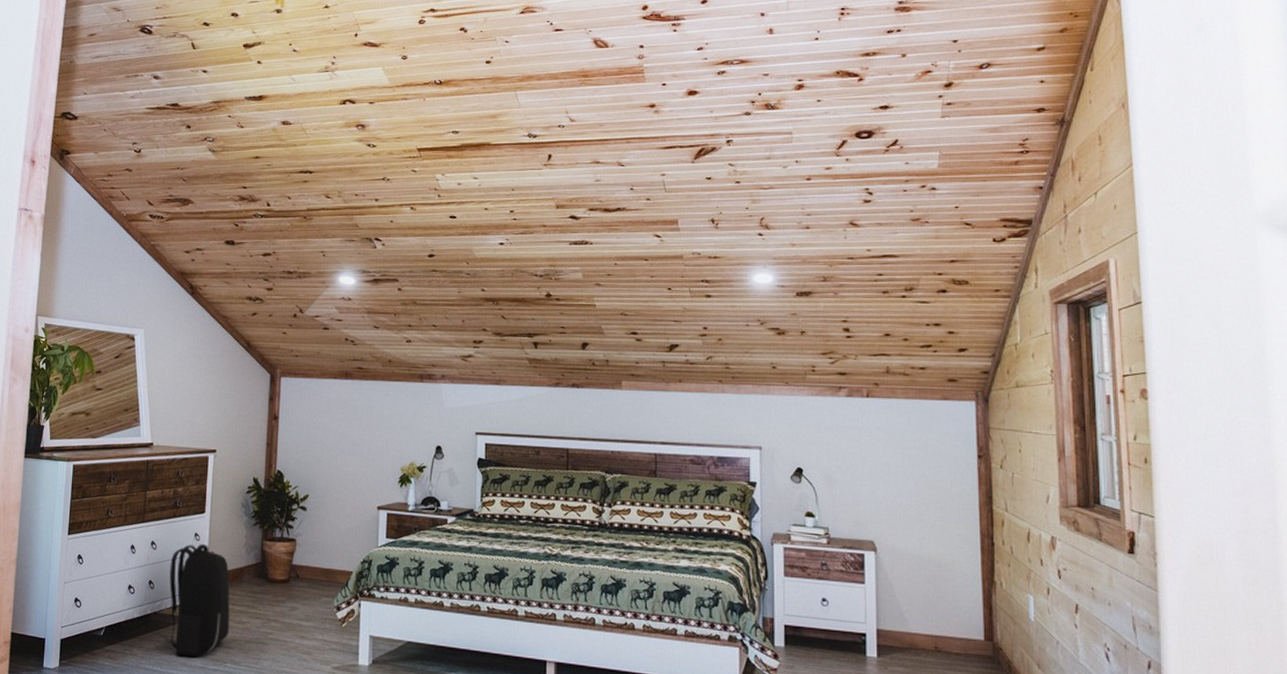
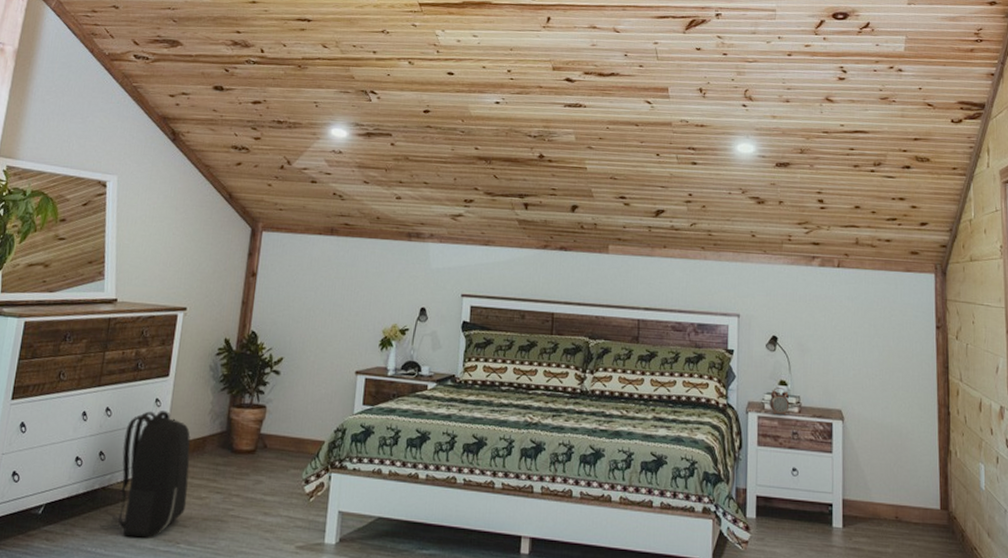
alarm clock: none [796,519,818,547] -> present [770,387,790,415]

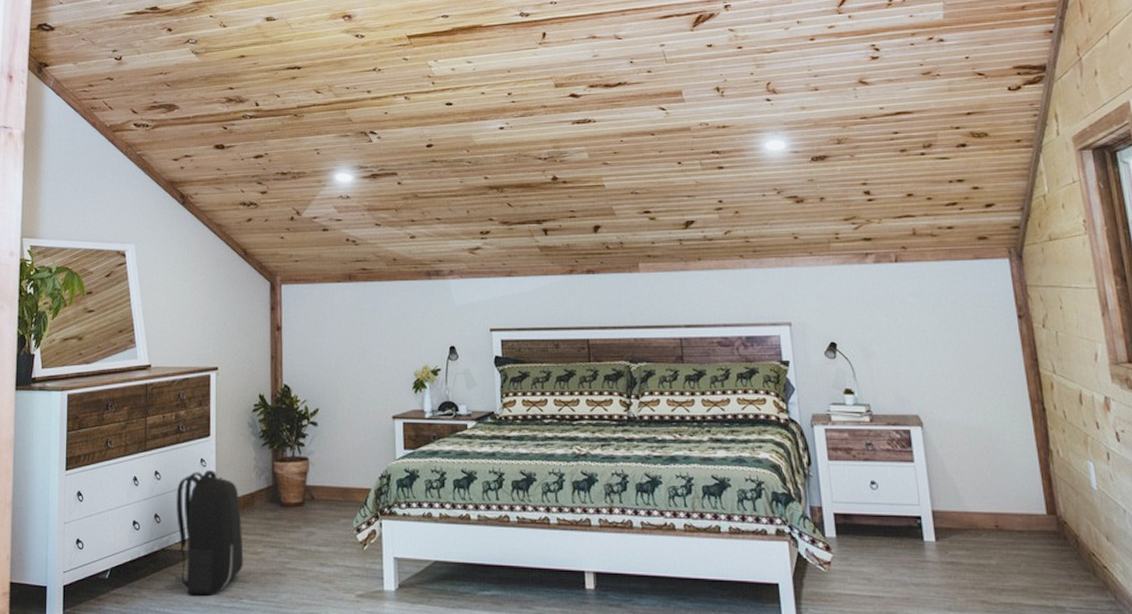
alarm clock: present [770,387,790,415] -> none [835,397,859,426]

